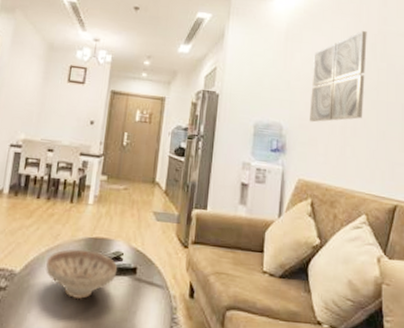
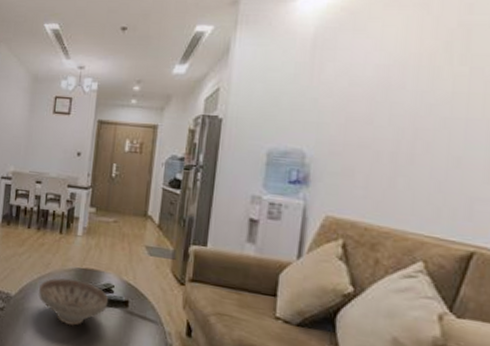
wall art: present [310,30,367,122] -> none [344,25,439,148]

